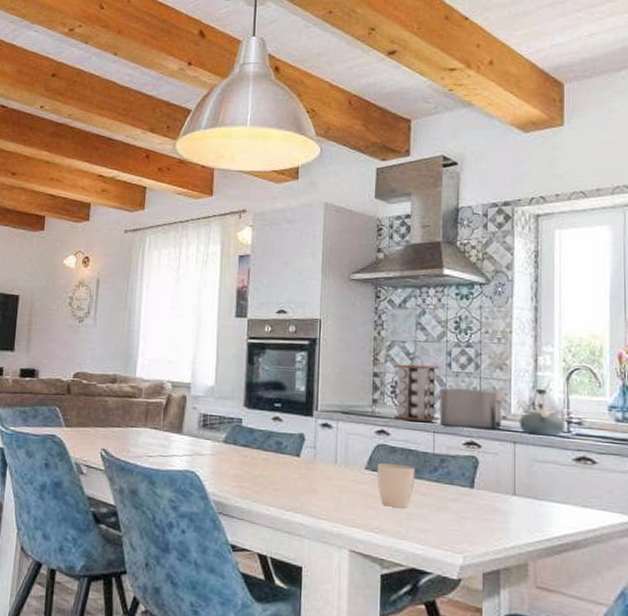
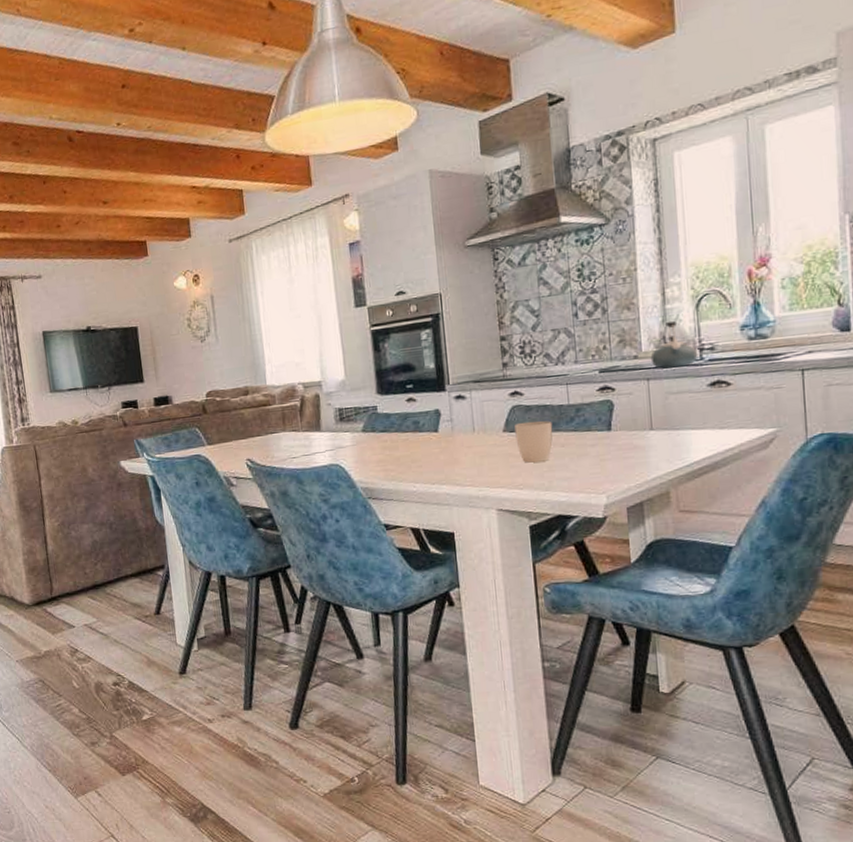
spice rack: present [394,355,440,423] -> none [520,311,571,379]
toaster: present [439,387,504,431] -> none [568,331,634,377]

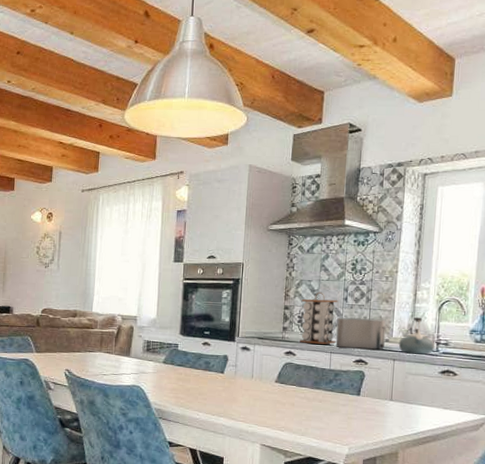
cup: present [514,420,553,463] -> none [284,377,315,412]
spice rack: none [520,311,571,379] -> present [300,291,338,345]
toaster: none [568,331,634,377] -> present [335,317,388,351]

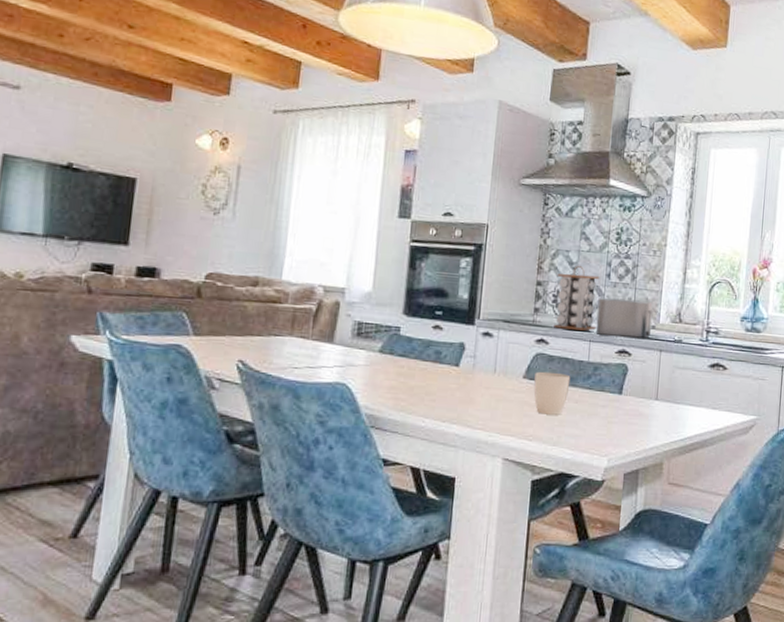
cup: none [284,377,315,412] -> present [533,371,571,415]
kettle: present [398,316,434,355] -> none [665,299,704,345]

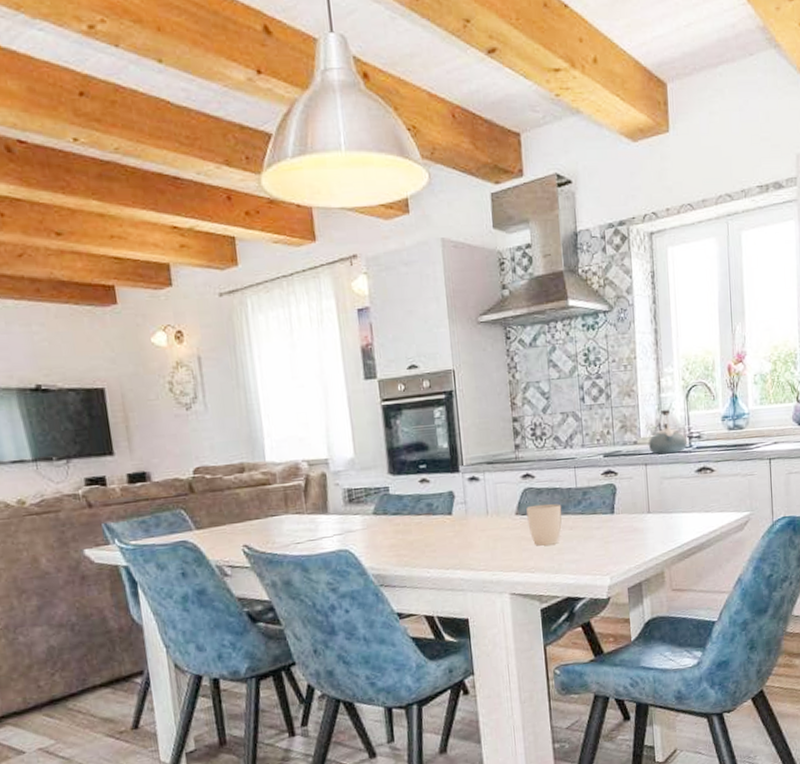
spice rack: present [554,265,600,332] -> none [531,394,578,462]
toaster: present [595,297,655,340] -> none [576,417,634,461]
kettle: none [665,299,704,345] -> present [648,409,687,455]

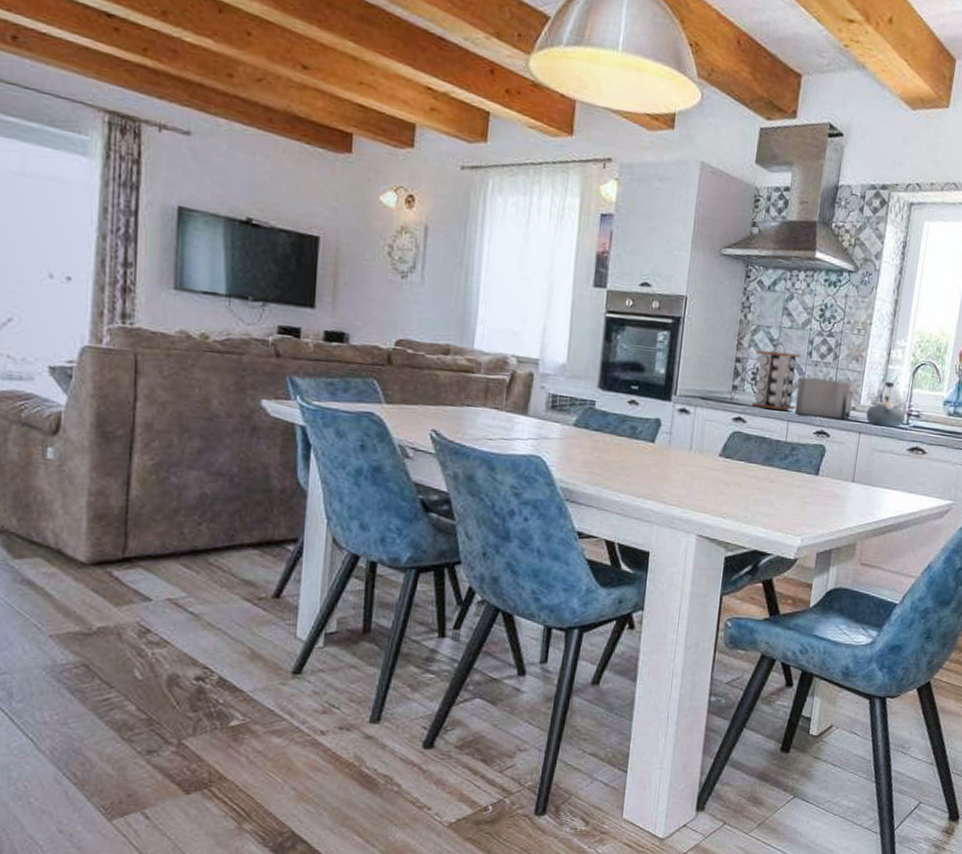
cup: present [526,503,562,546] -> none [729,450,767,494]
spice rack: none [531,394,578,462] -> present [752,342,801,412]
toaster: none [576,417,634,461] -> present [794,376,856,421]

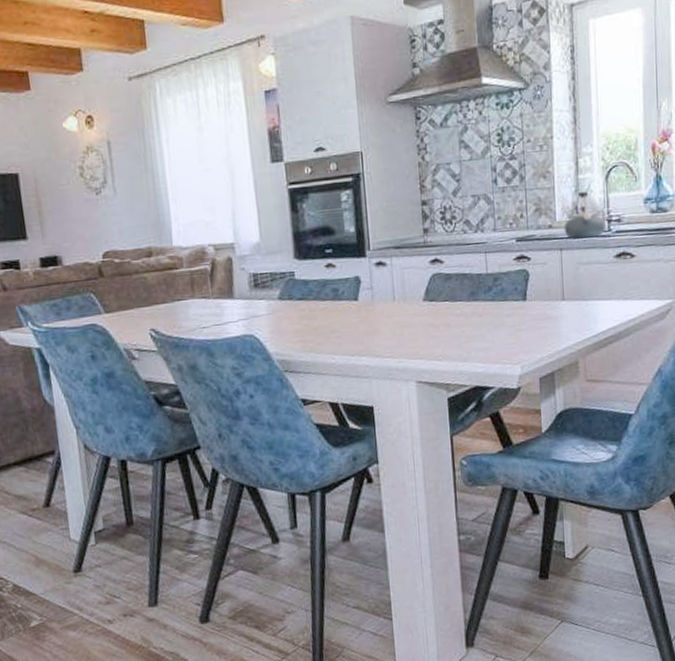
spice rack: present [752,342,801,412] -> none [441,176,490,246]
toaster: present [794,376,856,421] -> none [488,200,549,245]

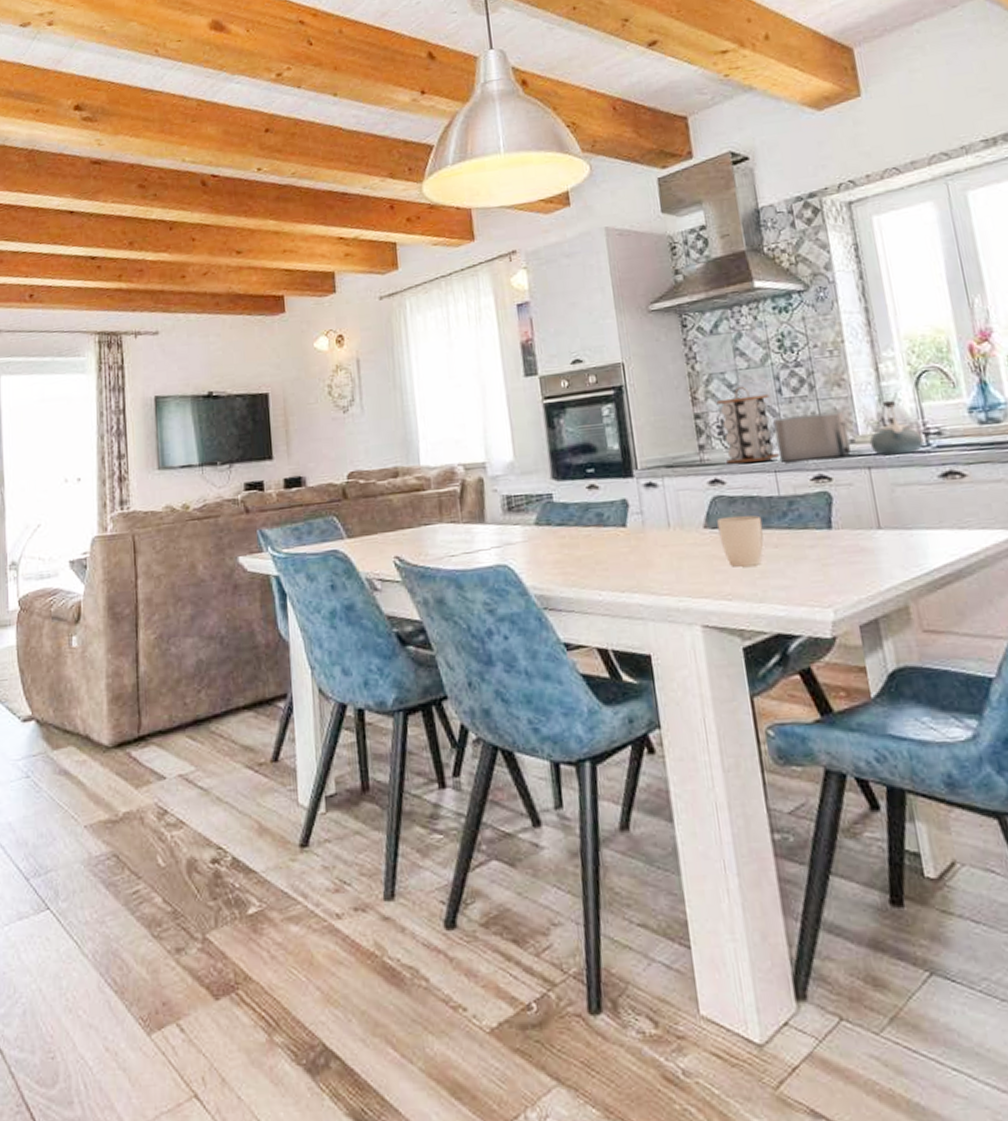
cup: none [434,289,472,333] -> present [717,515,764,567]
spice rack: none [441,176,490,246] -> present [716,386,779,465]
toaster: none [488,200,549,245] -> present [773,411,851,464]

